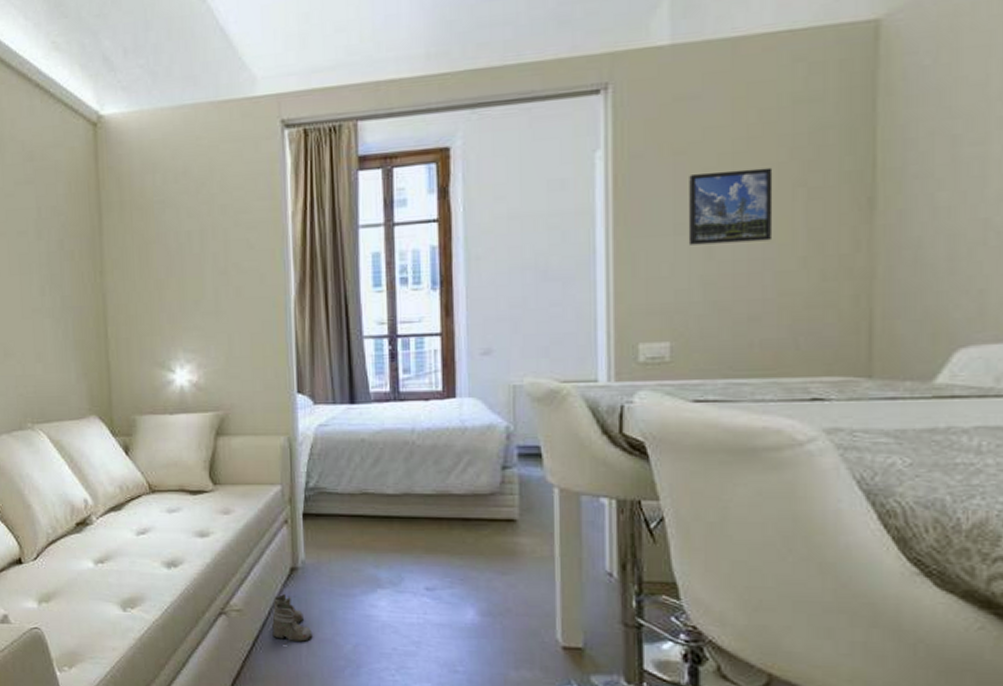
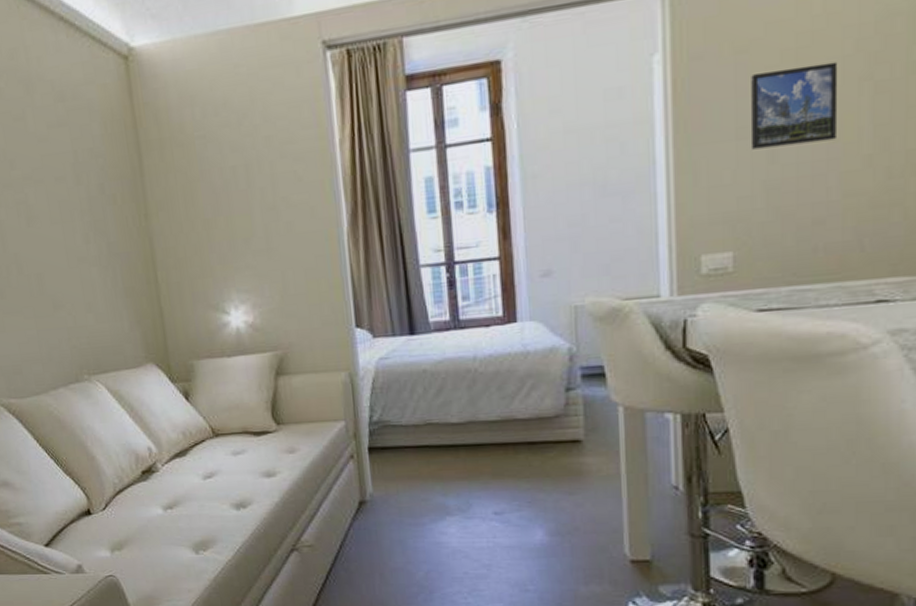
boots: present [272,593,313,645] -> none [343,526,385,576]

